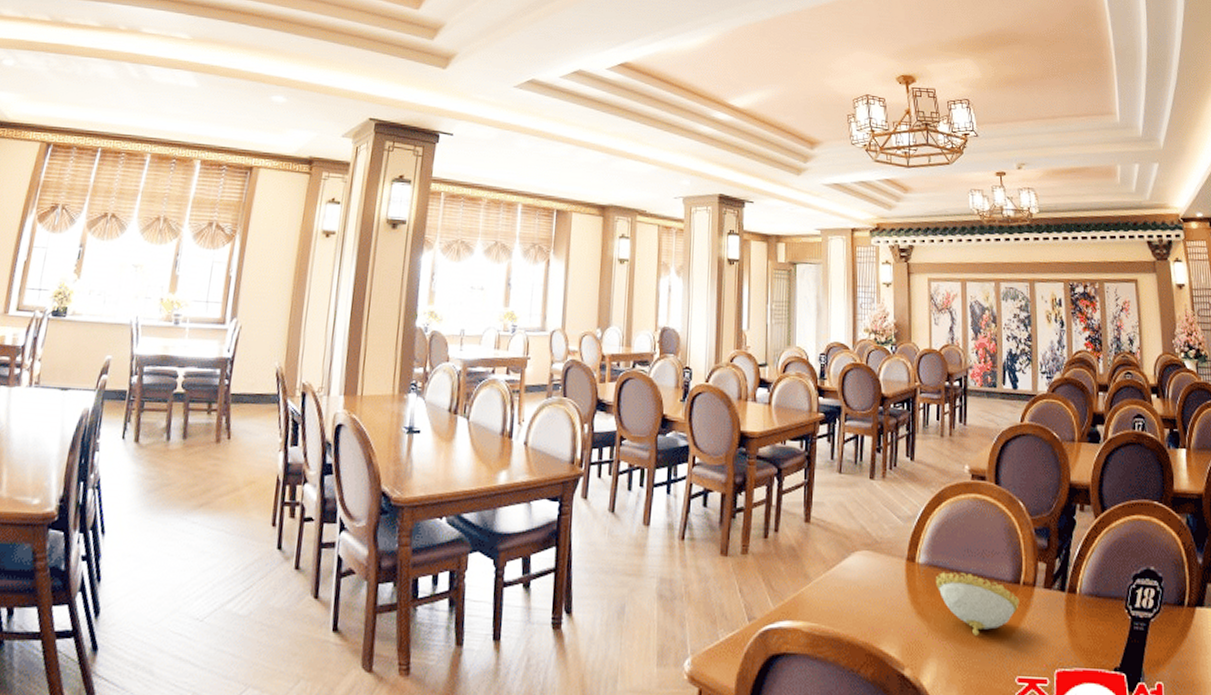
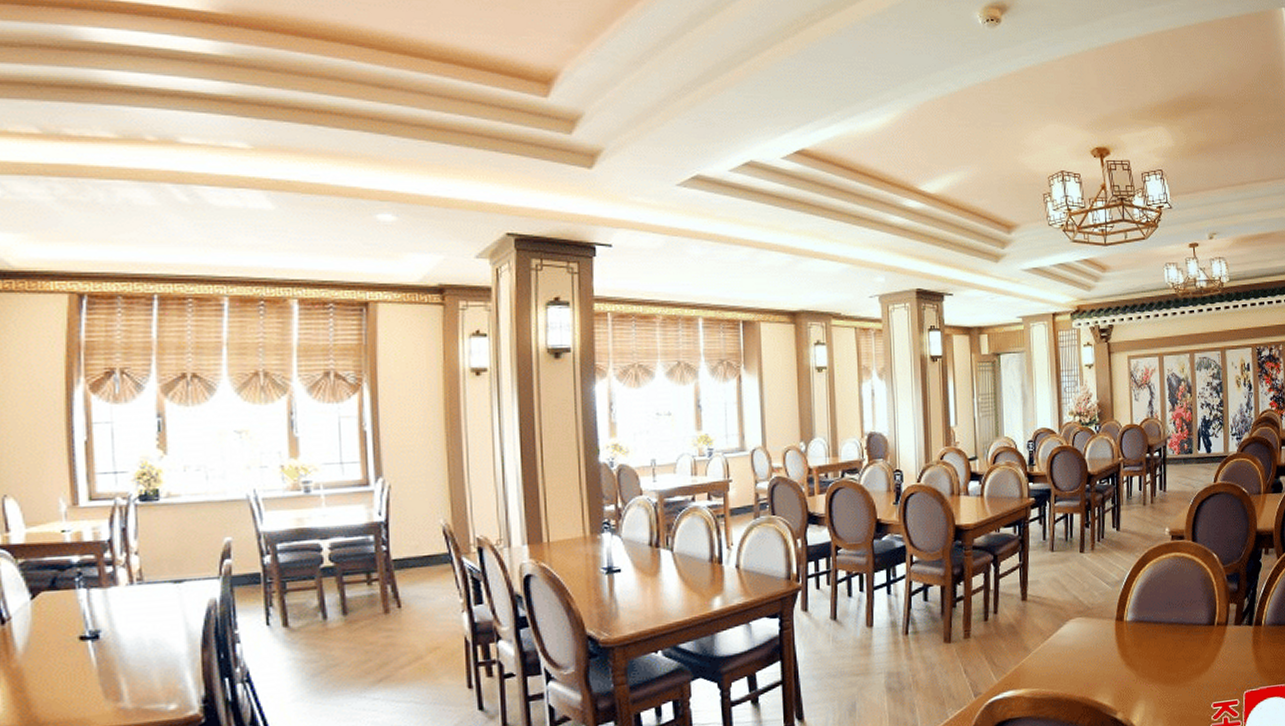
decorative bowl: present [936,572,1019,636] -> none [1142,623,1214,675]

